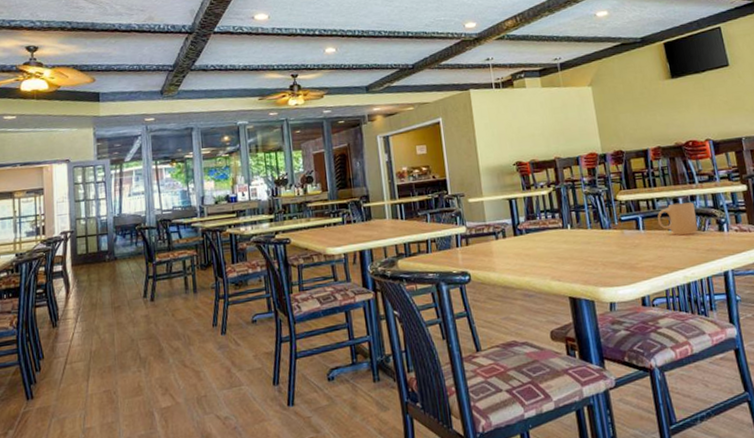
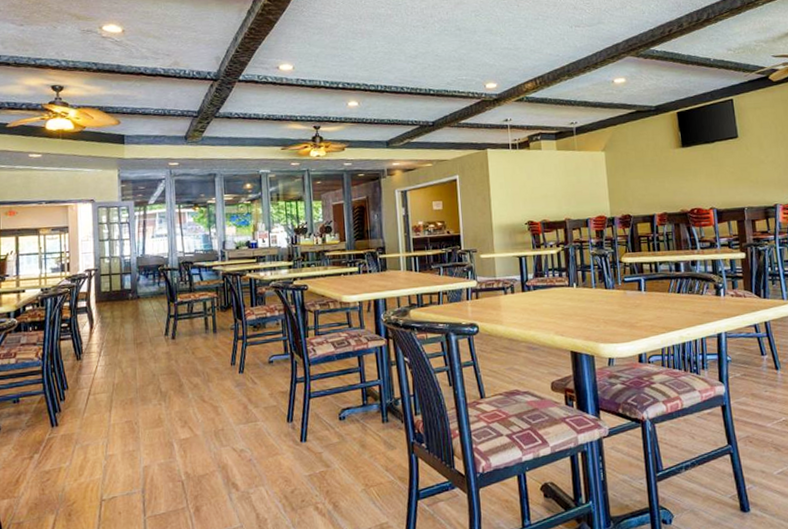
cup: present [658,202,698,236] -> none [659,266,696,298]

